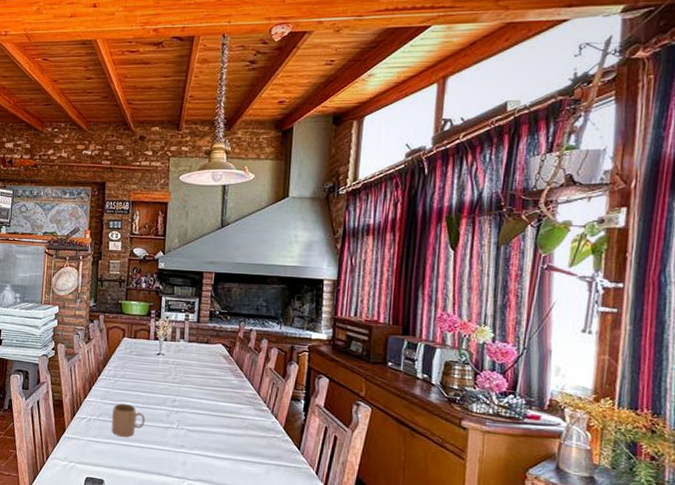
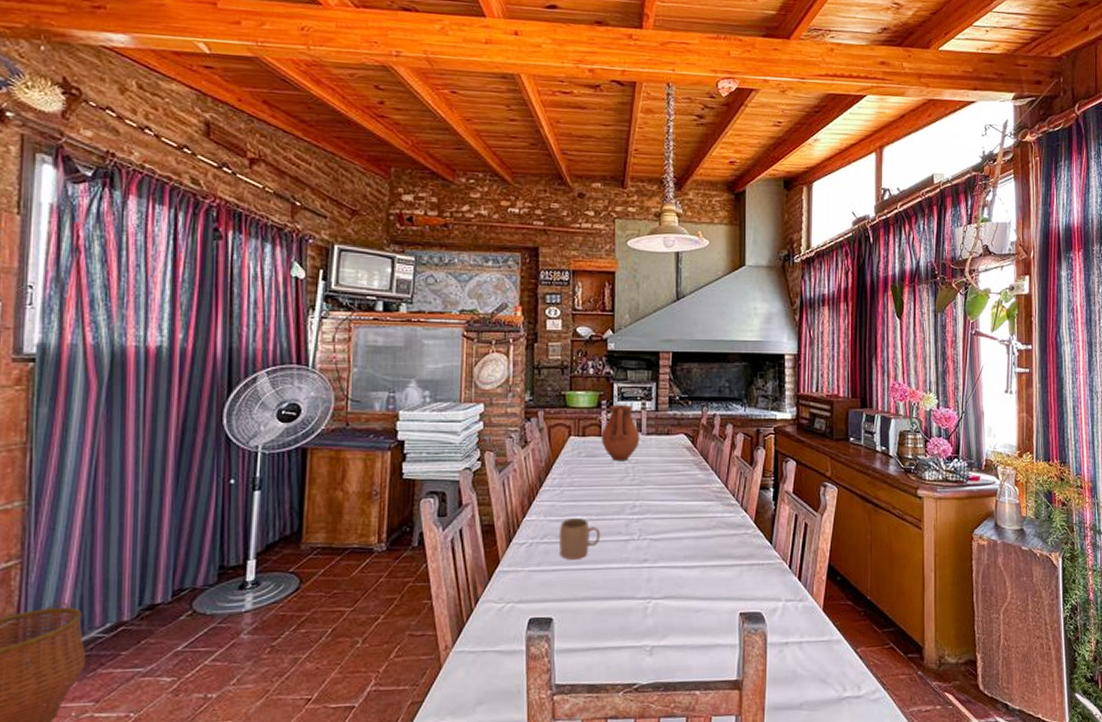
pitcher: none [149,314,183,362] -> present [601,404,640,462]

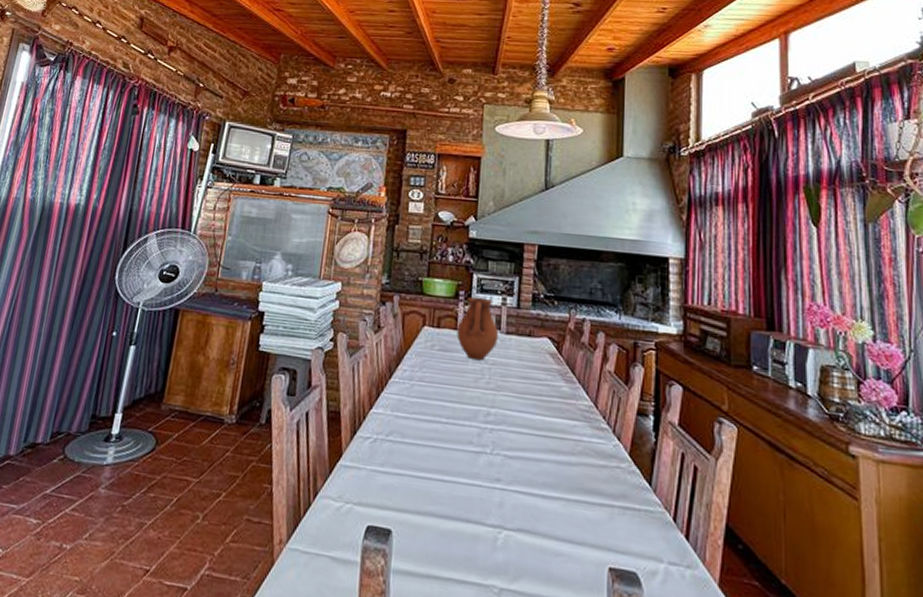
mug: present [558,518,601,560] -> none [404,417,450,466]

